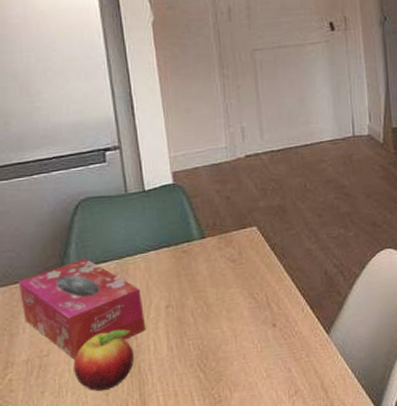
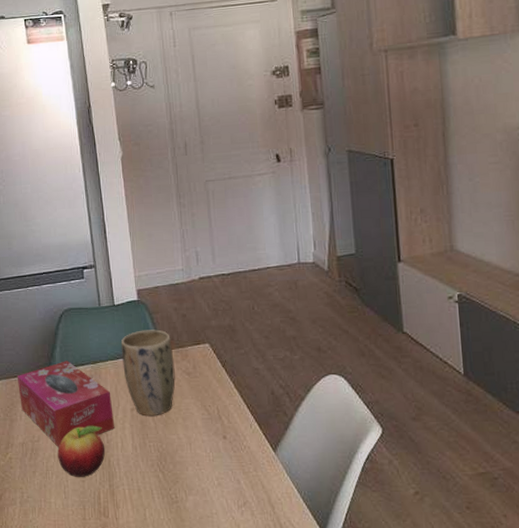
plant pot: none [152,215,218,312] -> present [120,329,175,417]

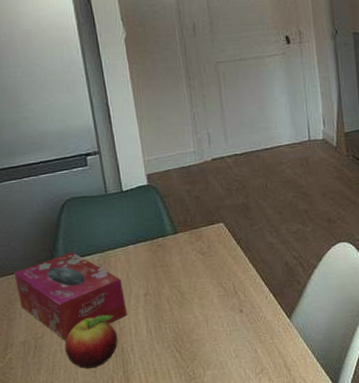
plant pot: present [120,329,175,417] -> none [130,213,190,300]

